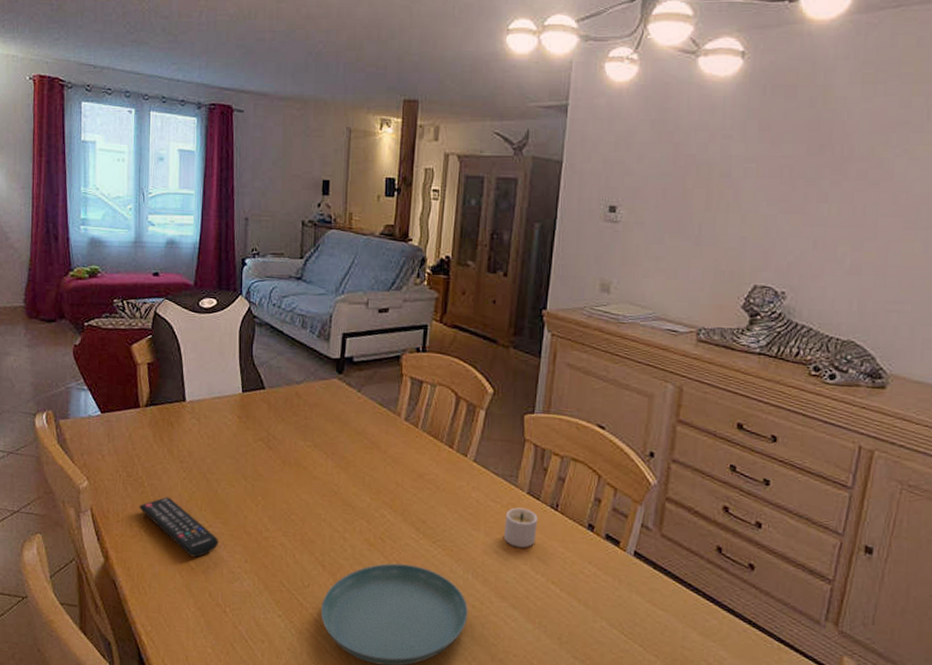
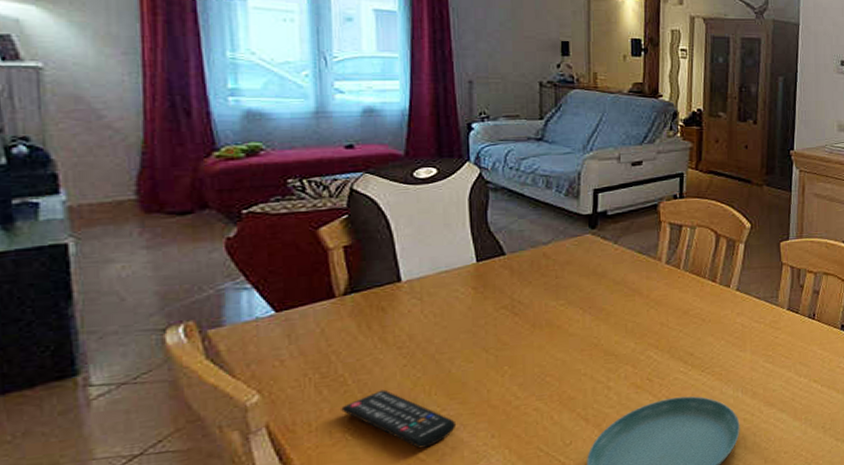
candle: present [503,507,538,548] -> none [768,323,798,358]

